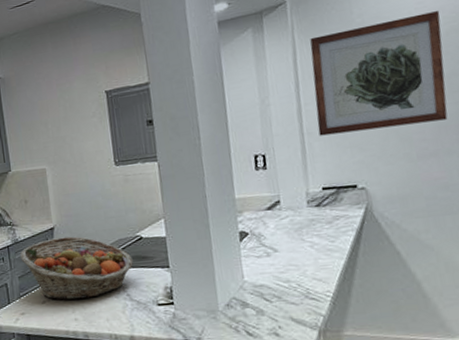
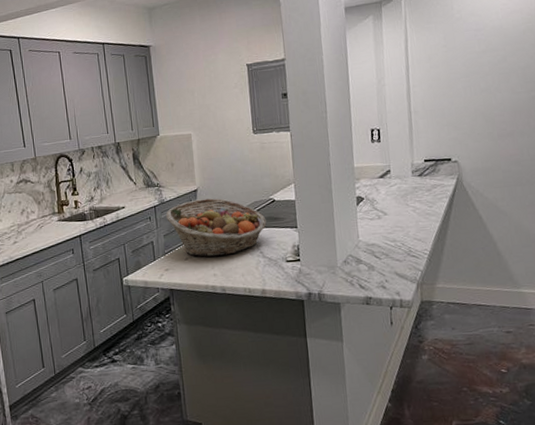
wall art: present [310,11,448,136] -> none [419,12,522,115]

